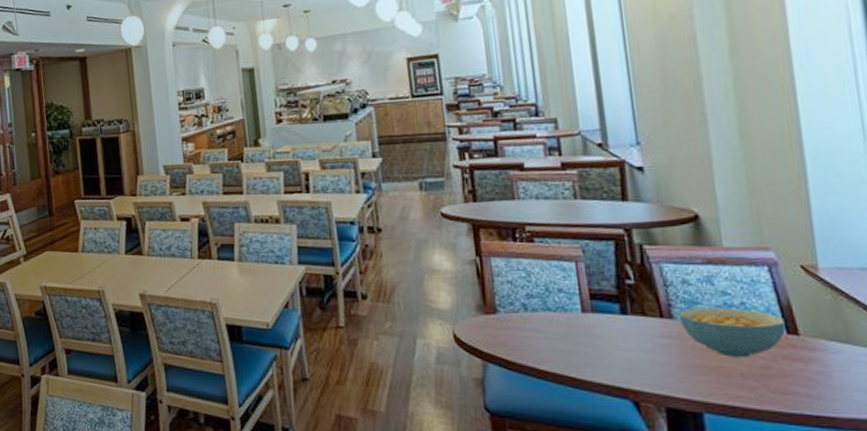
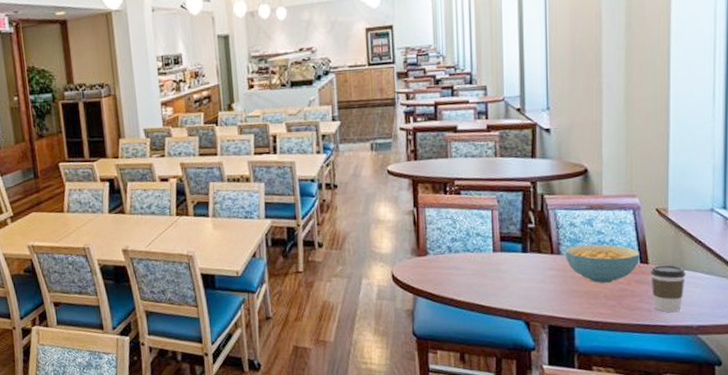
coffee cup: none [803,337,857,401] -> present [650,264,686,313]

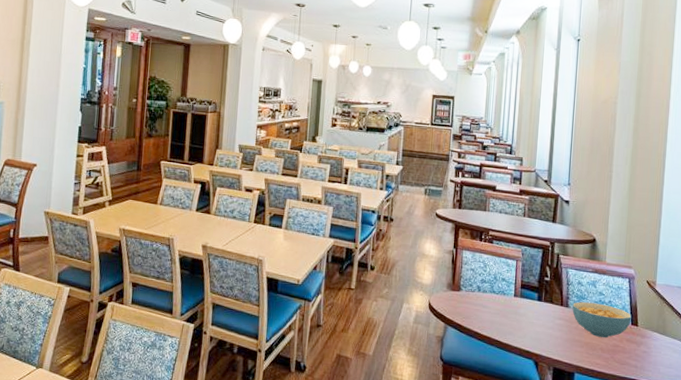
coffee cup: present [650,264,686,313] -> none [639,328,667,372]

